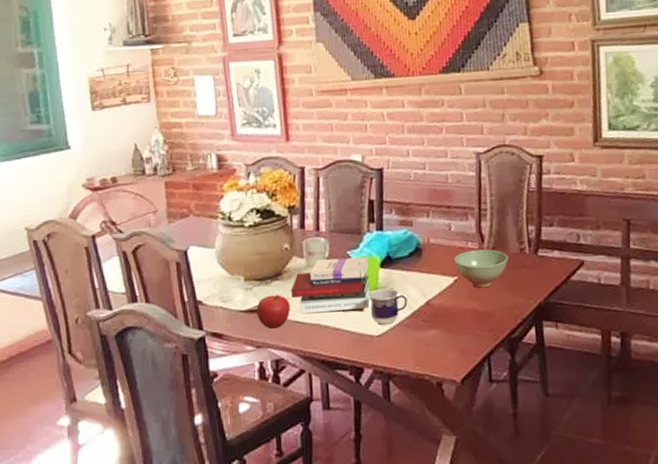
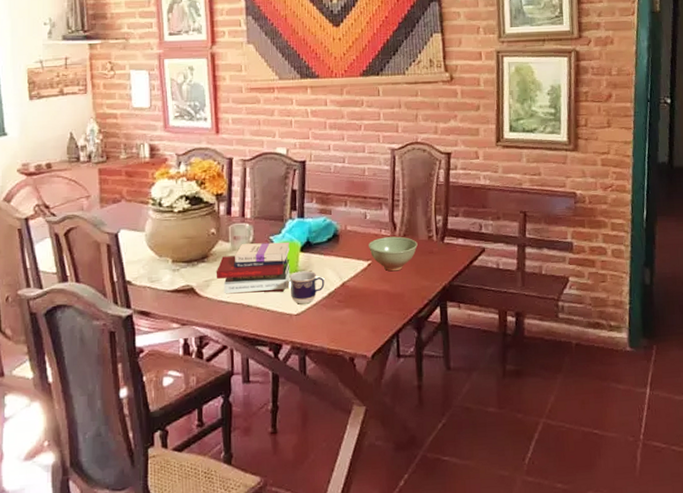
fruit: present [256,295,290,329] -> none [182,276,215,307]

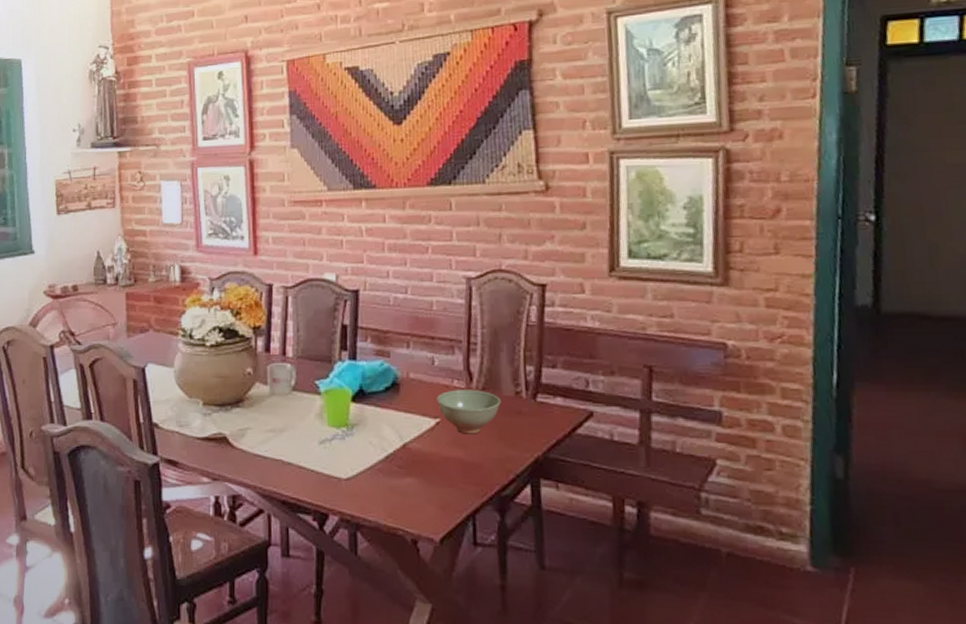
books: present [217,242,291,294] -> none [253,388,339,450]
cup: present [289,271,325,306] -> none [338,426,381,468]

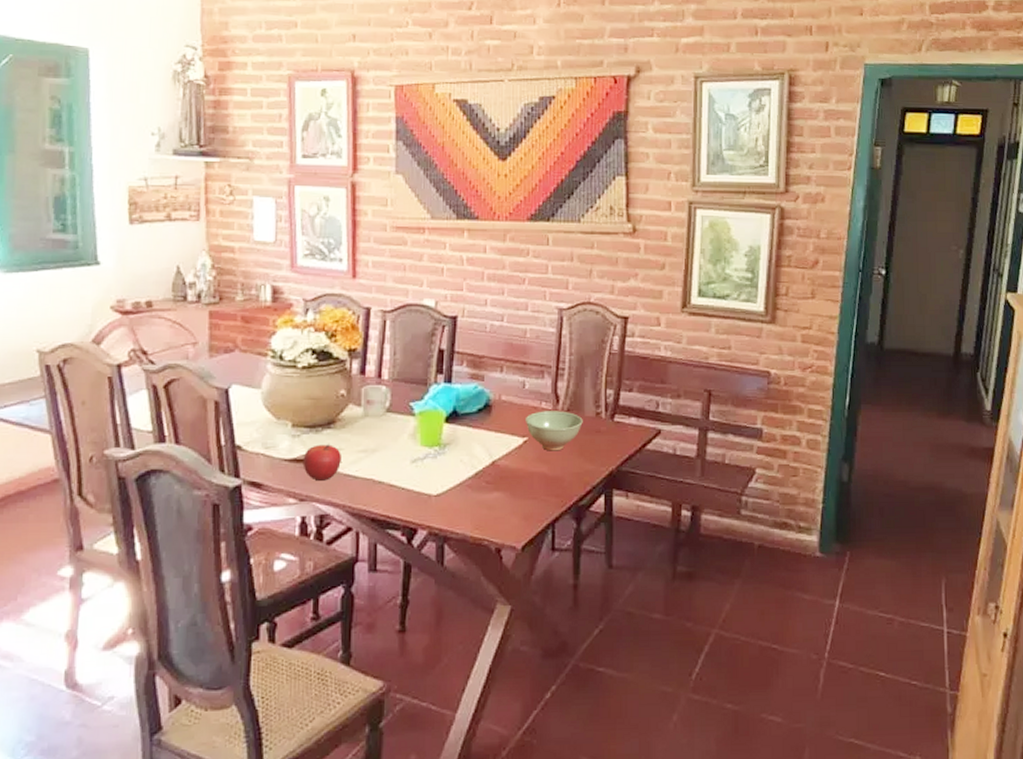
fruit: none [214,423,250,460] -> present [302,444,341,481]

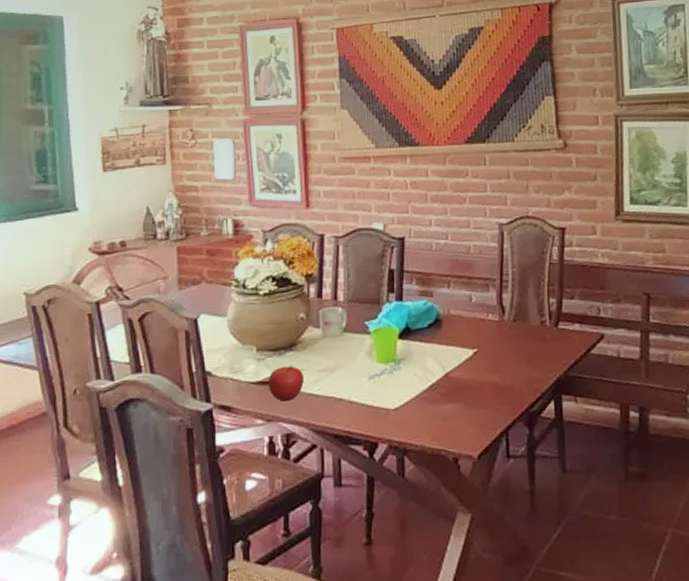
bowl: present [524,411,583,451] -> none [473,321,529,361]

